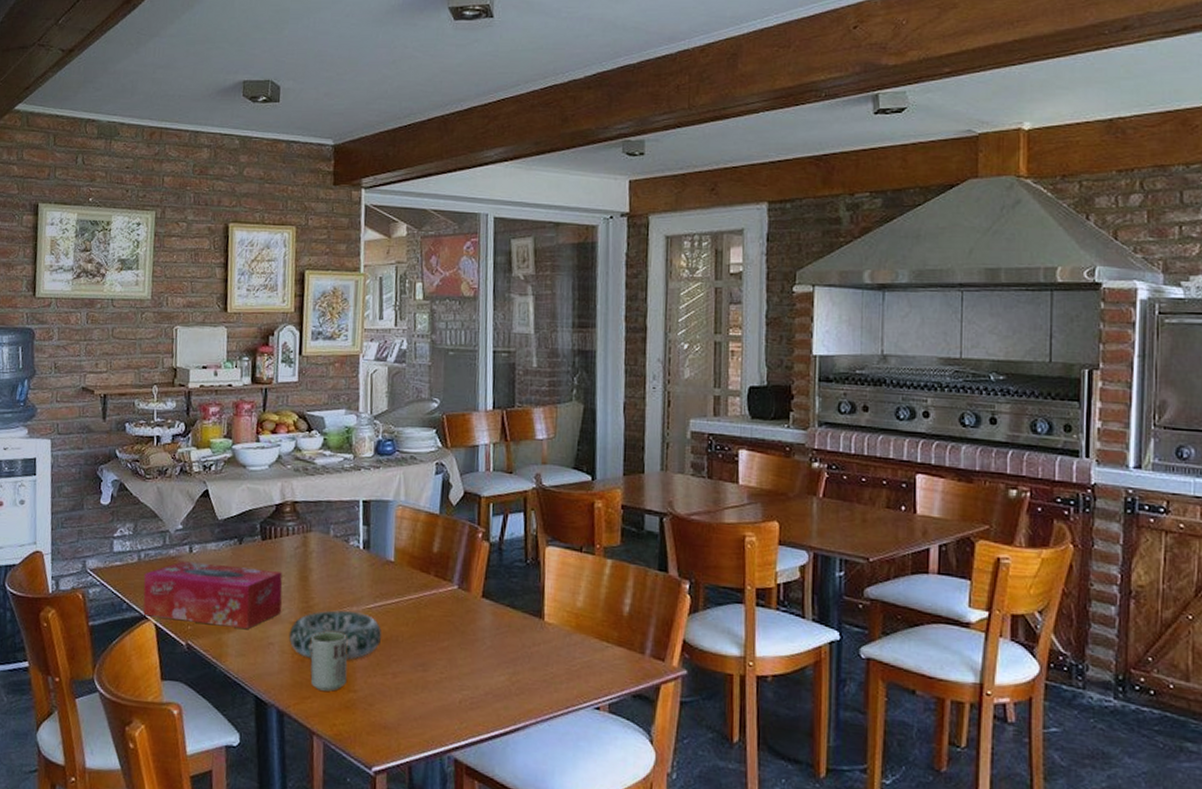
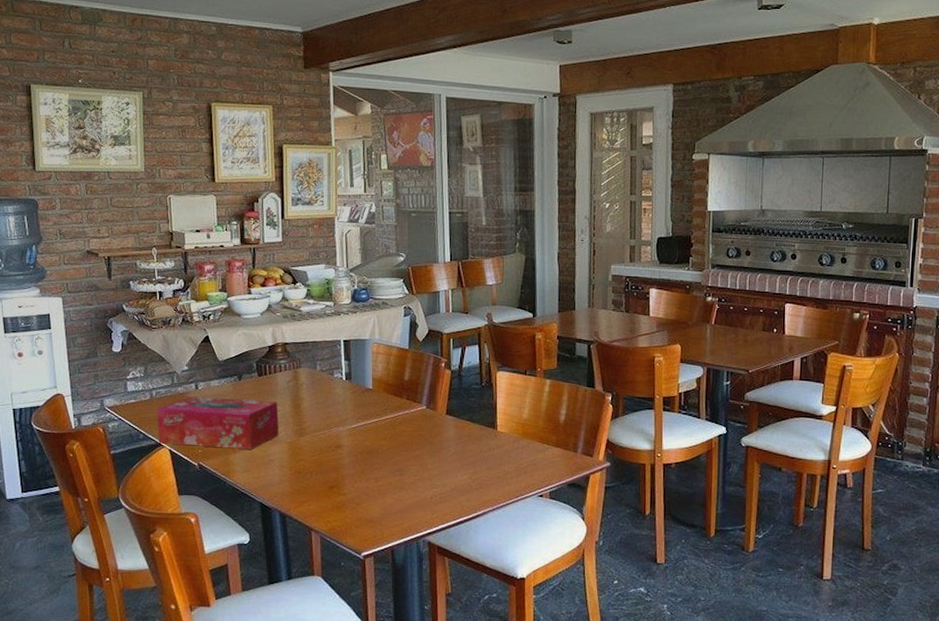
decorative bowl: present [288,610,382,660] -> none [286,431,365,470]
cup: present [310,631,348,692] -> none [305,448,337,496]

